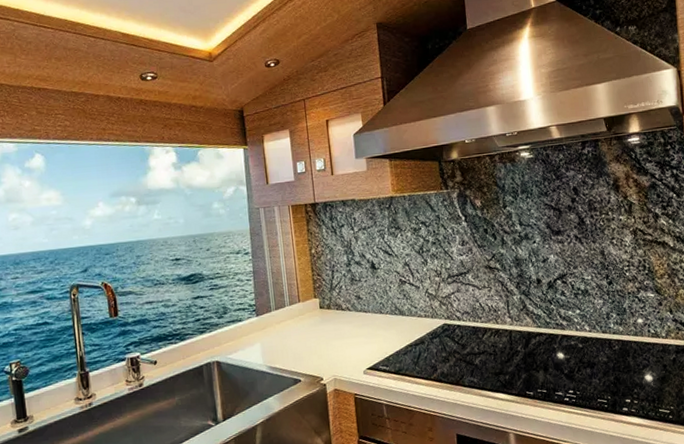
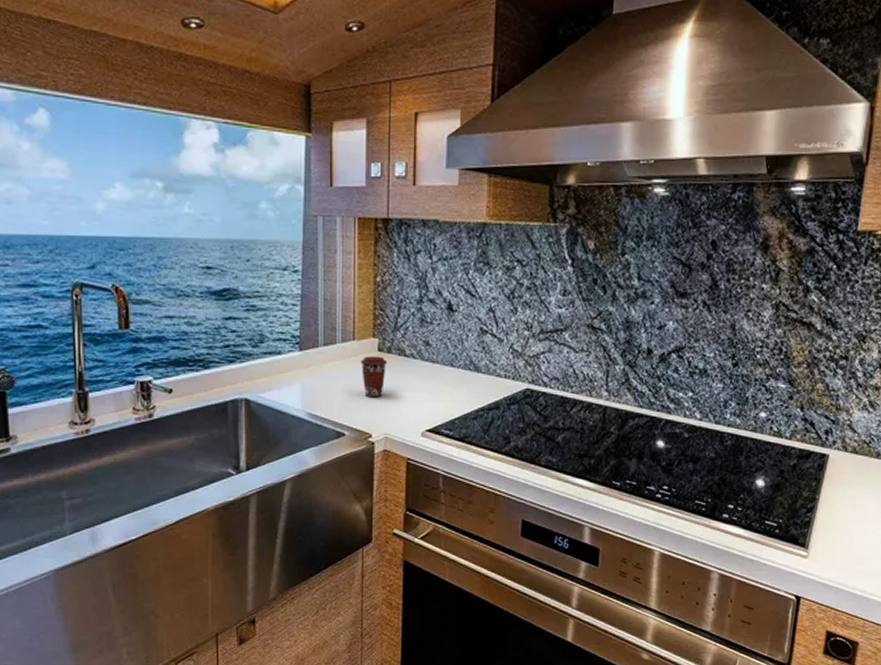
coffee cup: none [306,312,329,347] -> present [360,356,388,398]

